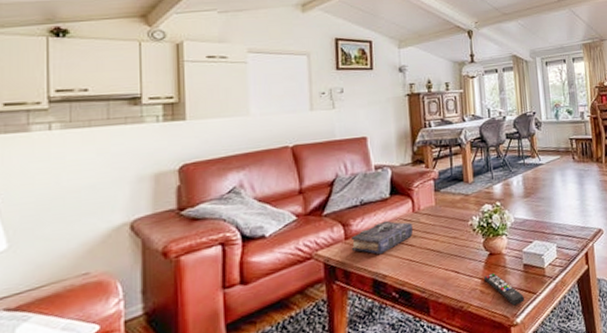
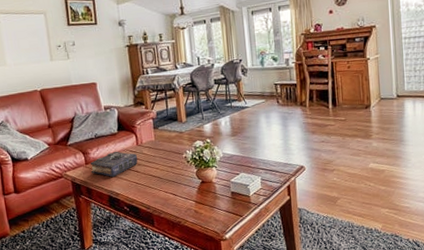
remote control: present [484,273,525,306] -> none [198,197,233,225]

